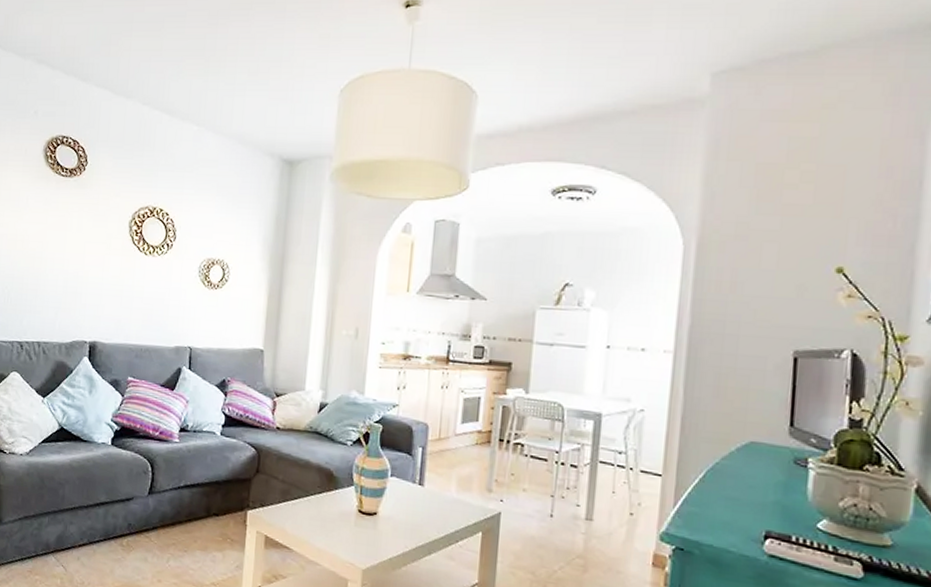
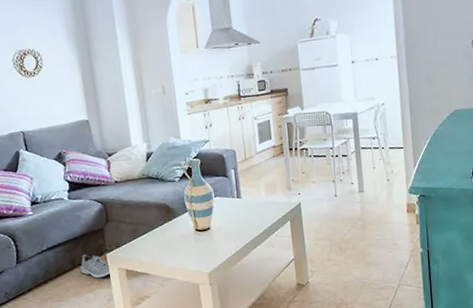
sneaker: none [215,504,248,538] -> present [80,254,111,279]

